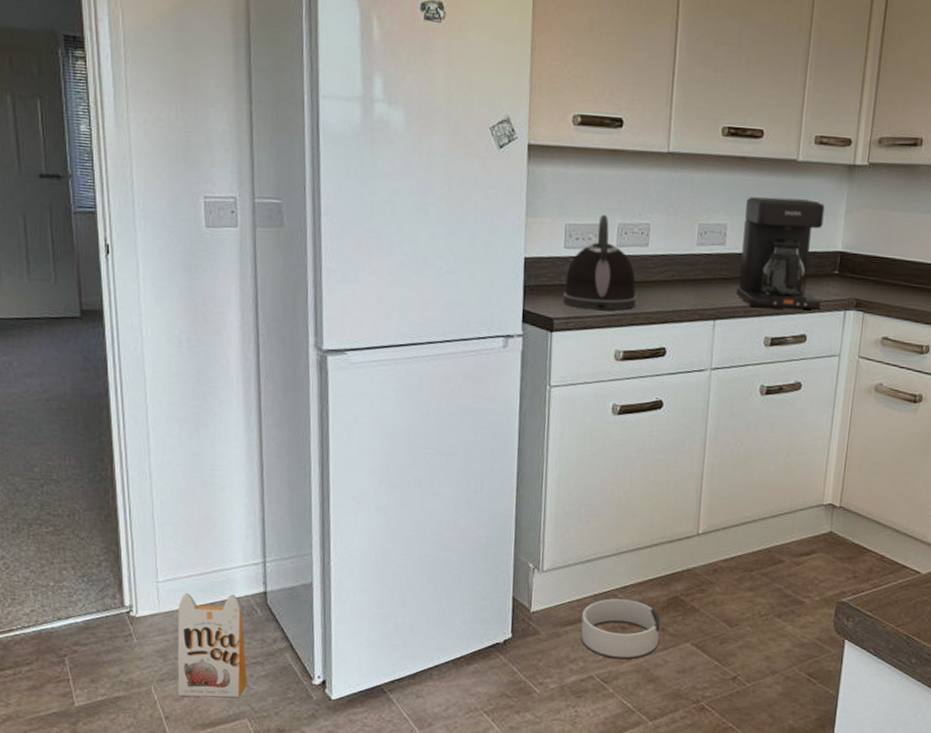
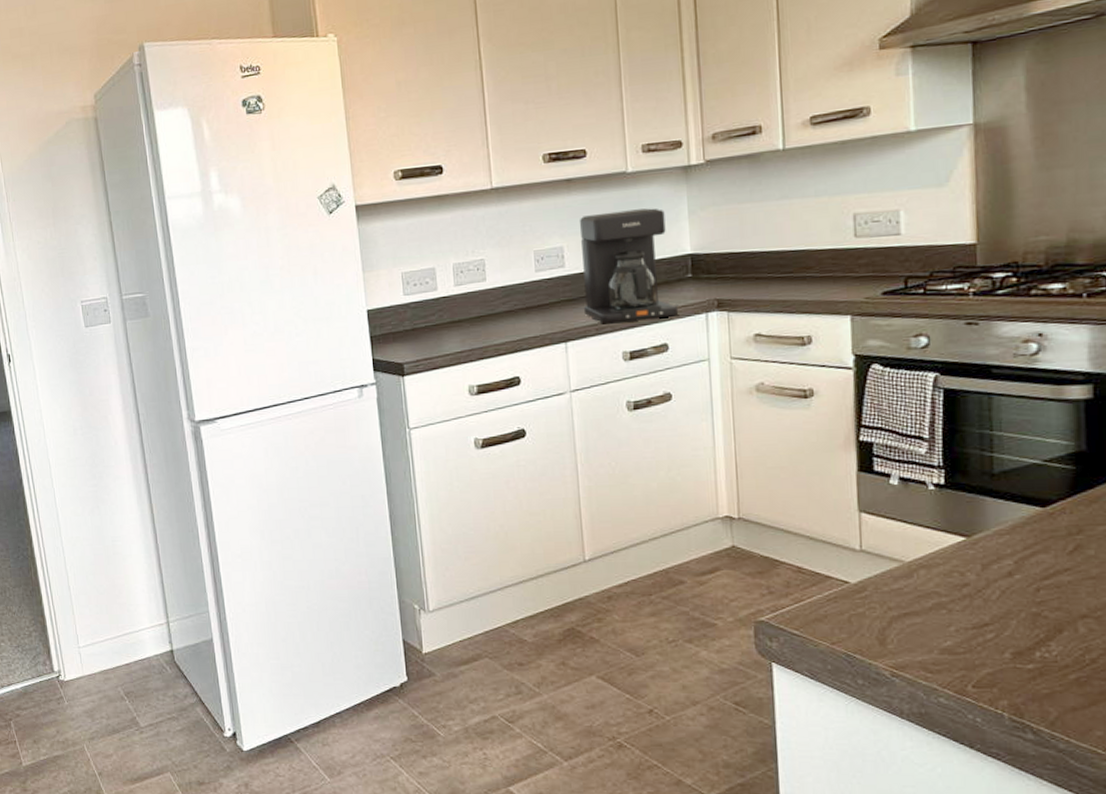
shopping bag: present [177,593,247,698] -> none [99,655,166,753]
kettle: present [563,214,638,311] -> none [409,257,483,351]
pet bowl: present [580,598,661,660] -> none [475,634,561,697]

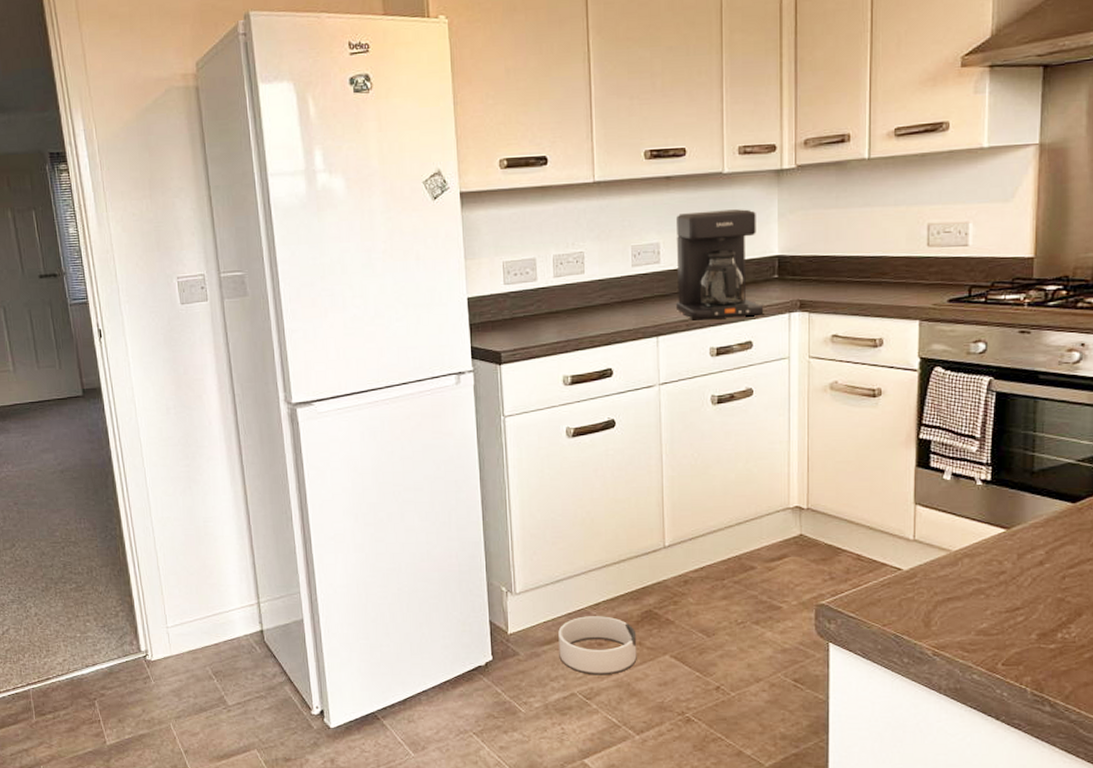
pet bowl: none [475,634,561,697] -> present [558,616,637,675]

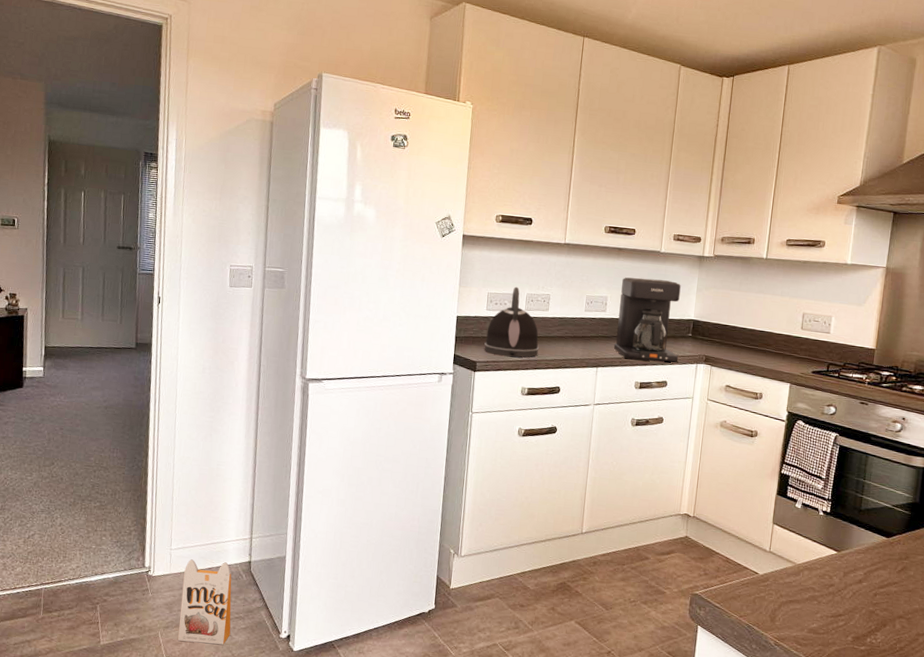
shopping bag: none [187,635,254,731] -> present [178,559,232,645]
kettle: none [507,248,579,340] -> present [484,286,540,358]
pet bowl: present [558,616,637,675] -> none [488,581,551,632]

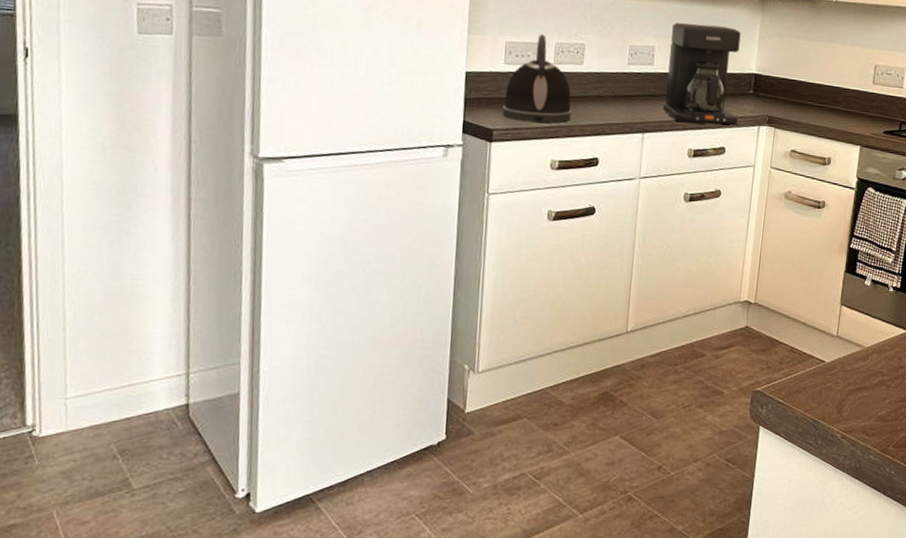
shopping bag: present [178,559,232,645] -> none [84,408,164,519]

